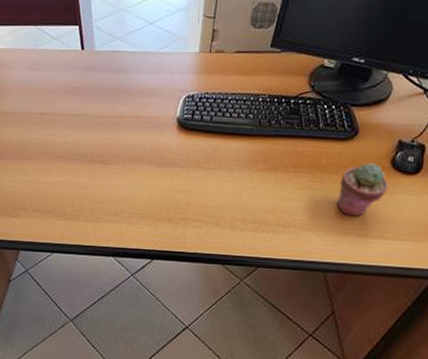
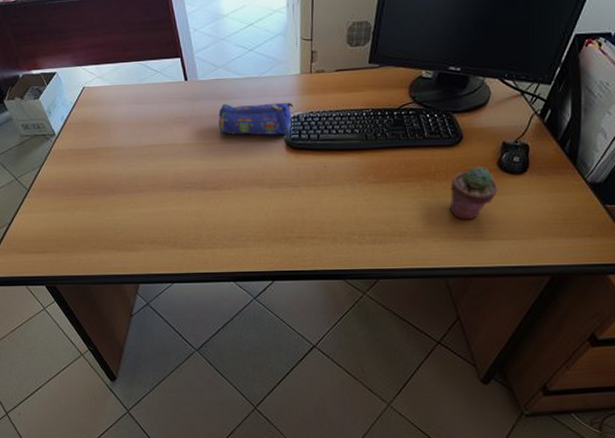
pencil case: none [112,76,190,114] -> present [218,102,294,135]

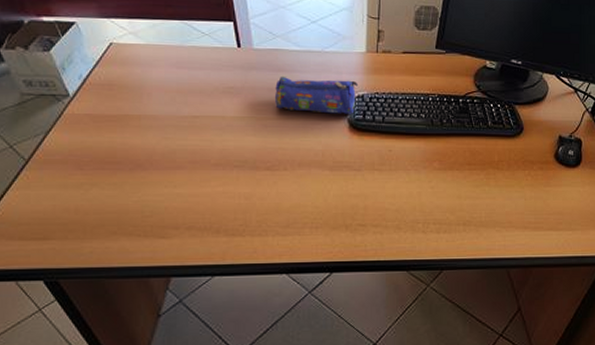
potted succulent: present [449,166,498,220] -> none [511,157,555,211]

